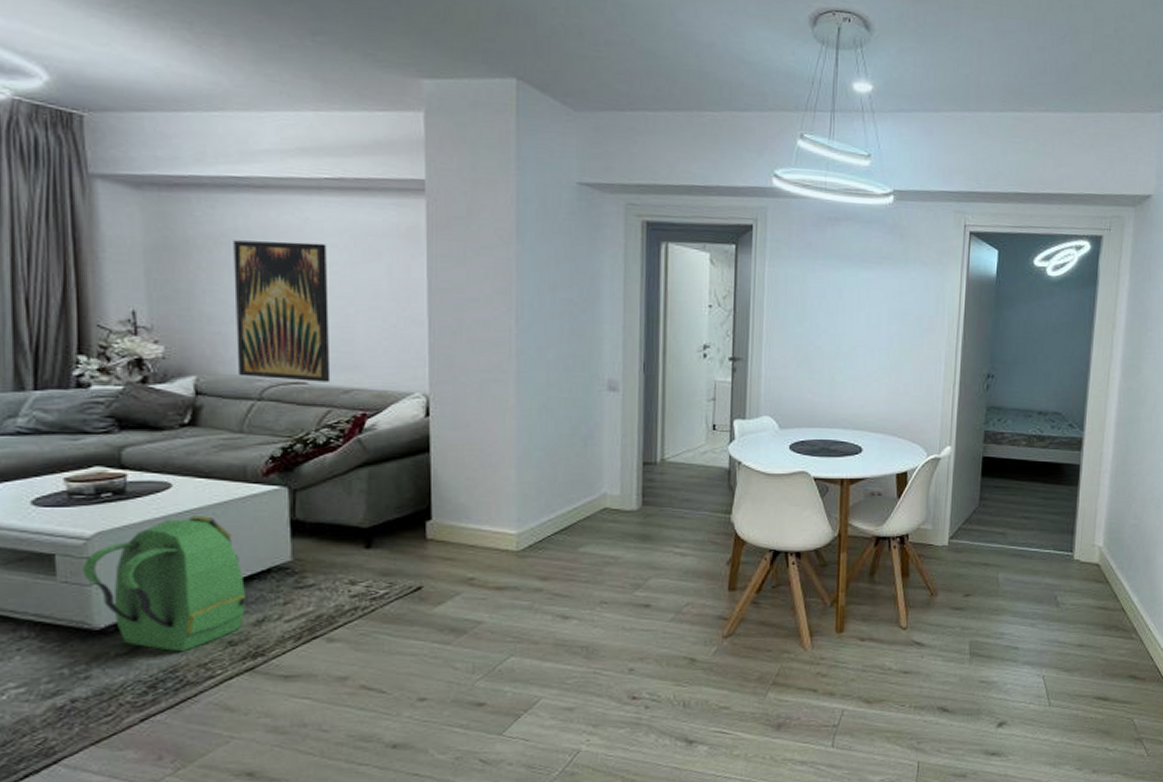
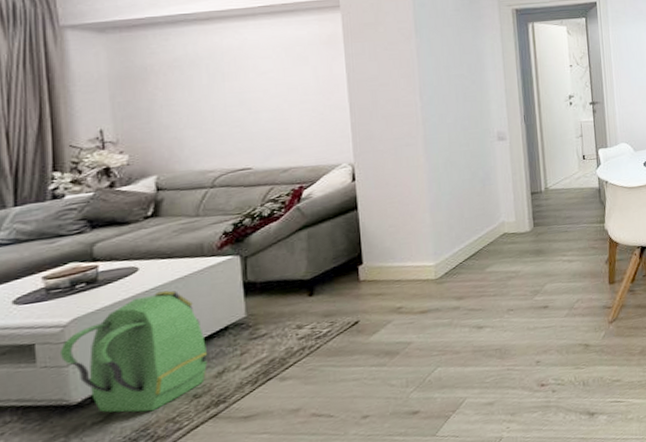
wall art: present [233,240,331,382] -> none [185,57,272,171]

